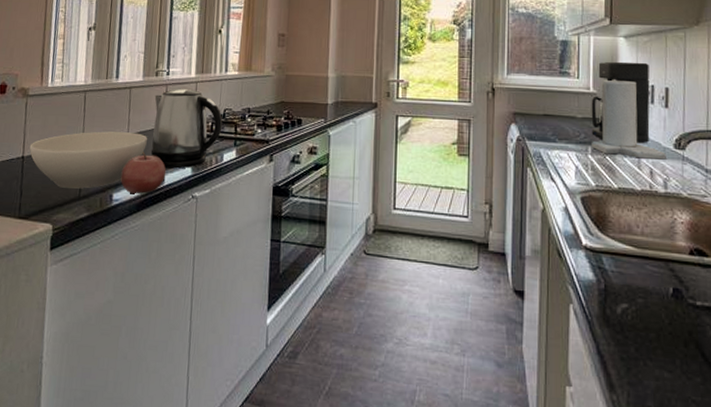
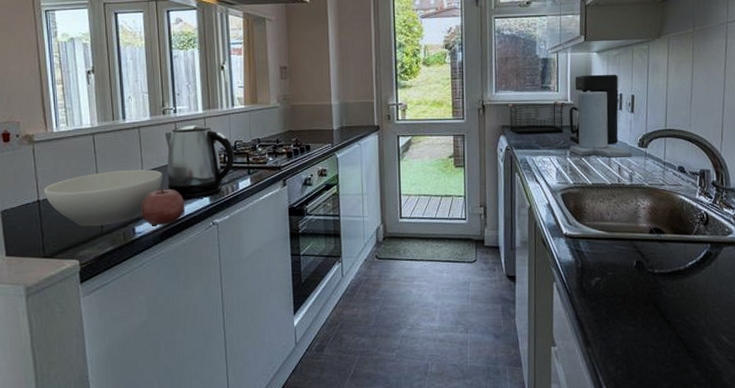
dish rack: none [519,86,588,125] -> present [507,101,566,134]

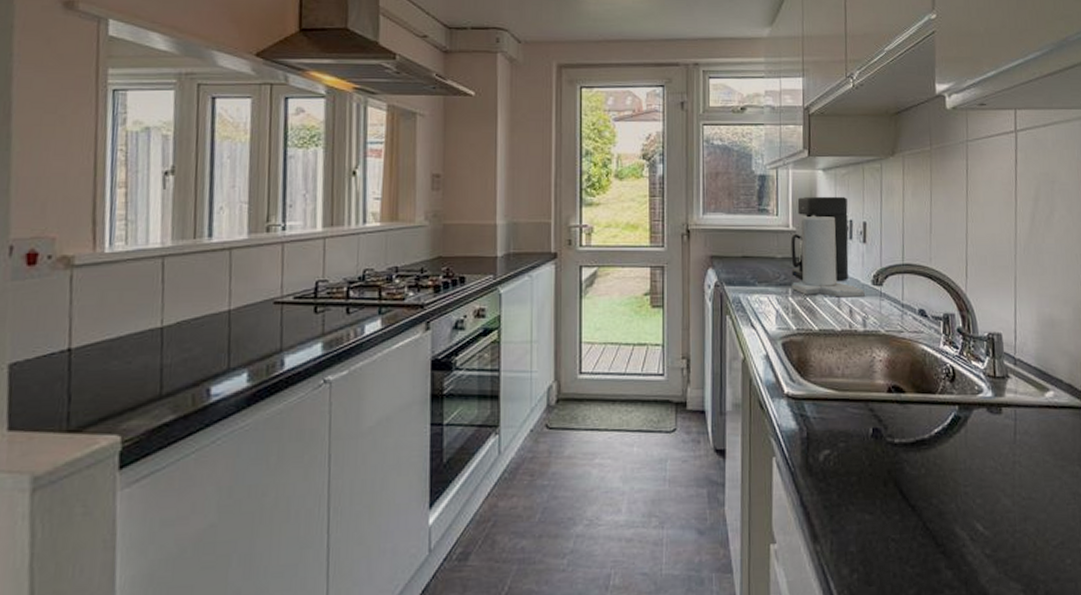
bowl: present [43,169,163,226] -> none [79,306,259,386]
fruit: present [141,187,185,226] -> none [221,330,287,385]
kettle: present [164,124,235,200] -> none [263,246,362,348]
dish rack: present [507,101,566,134] -> none [716,226,787,267]

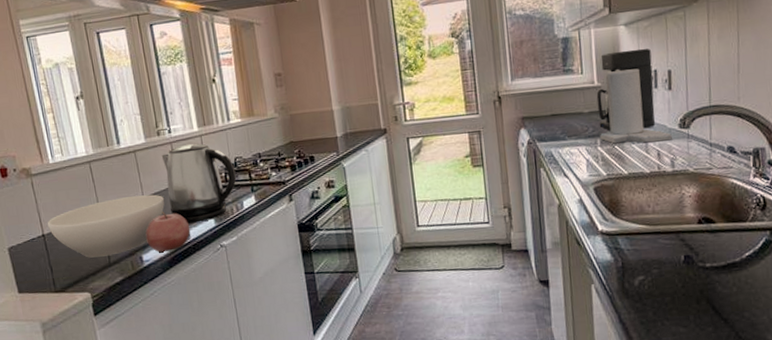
bowl: none [79,306,259,386] -> present [47,194,165,258]
fruit: none [221,330,287,385] -> present [145,211,191,253]
kettle: none [263,246,362,348] -> present [161,143,237,224]

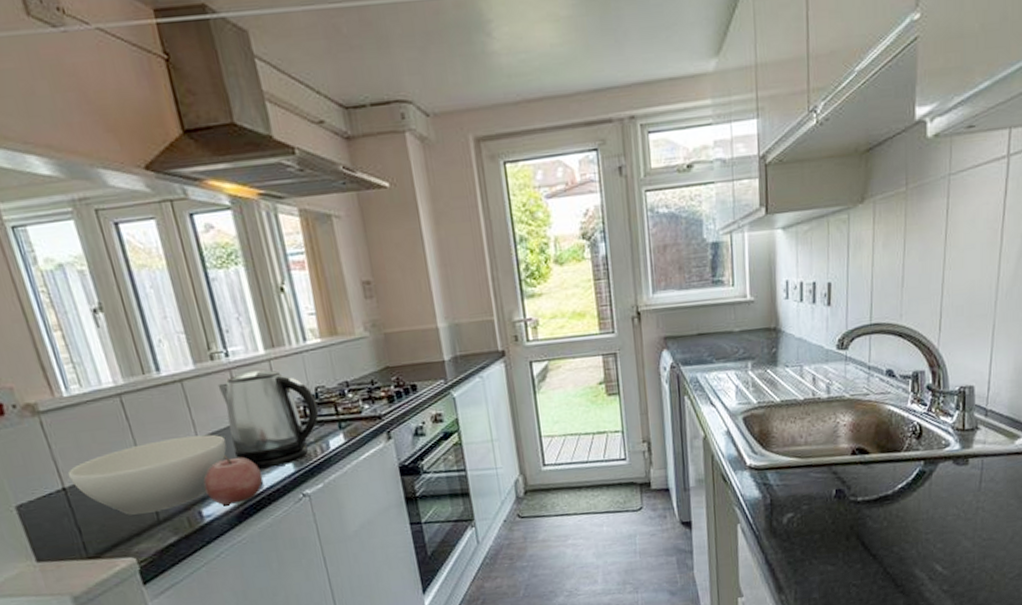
coffee maker: present [596,48,656,130] -> none [748,256,812,352]
paper towel: present [600,68,672,144] -> none [751,280,829,368]

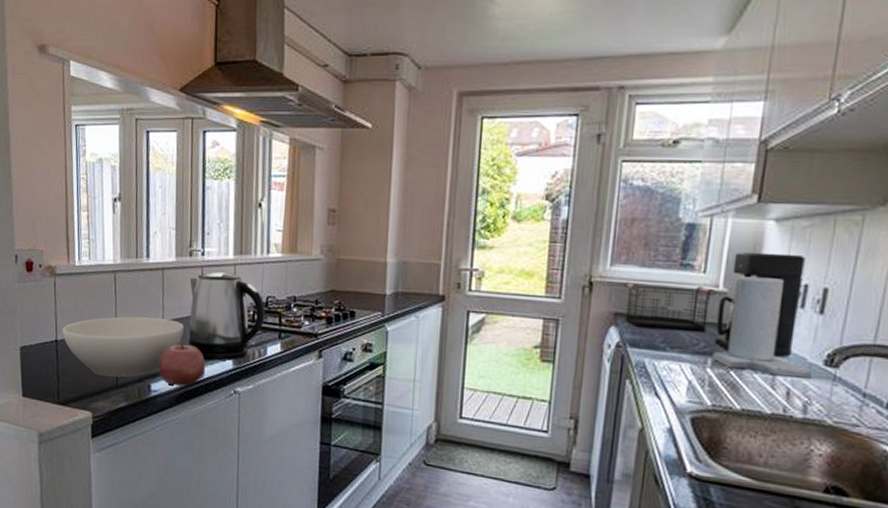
dish rack: none [668,298,745,346] -> present [625,281,716,332]
coffee maker: none [748,256,812,352] -> present [714,251,805,357]
paper towel: none [751,280,829,368] -> present [713,276,812,379]

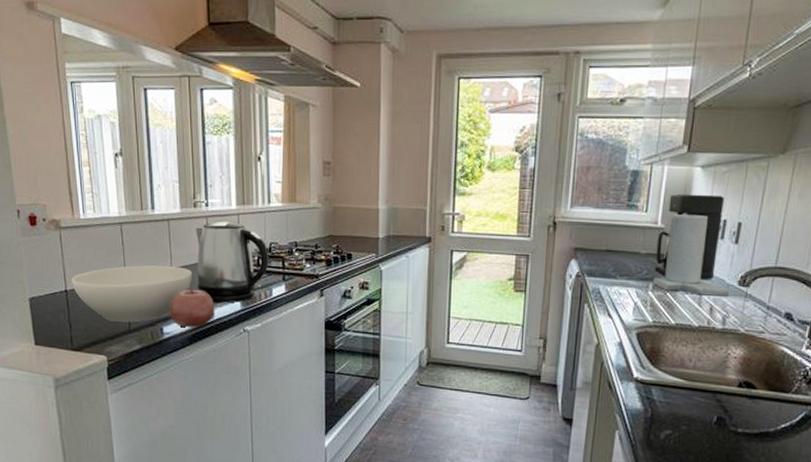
dish rack: present [625,281,716,332] -> none [582,220,655,261]

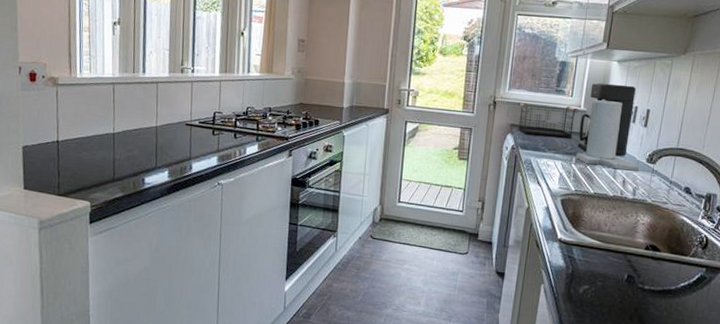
bowl: present [71,265,193,322] -> none [63,121,176,172]
fruit: present [169,286,215,328] -> none [151,142,194,179]
kettle: present [195,220,269,303] -> none [178,86,246,159]
dish rack: none [582,220,655,261] -> present [518,101,579,139]

